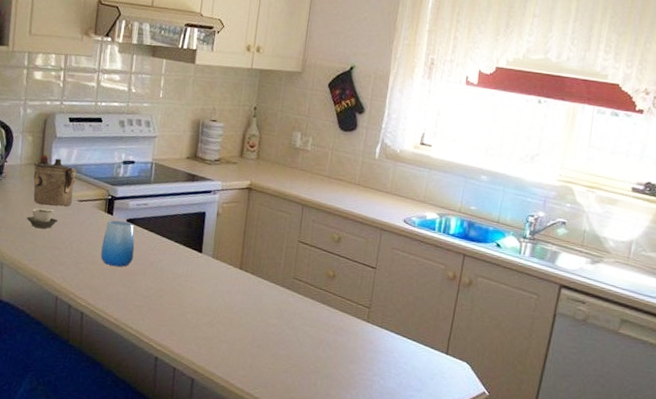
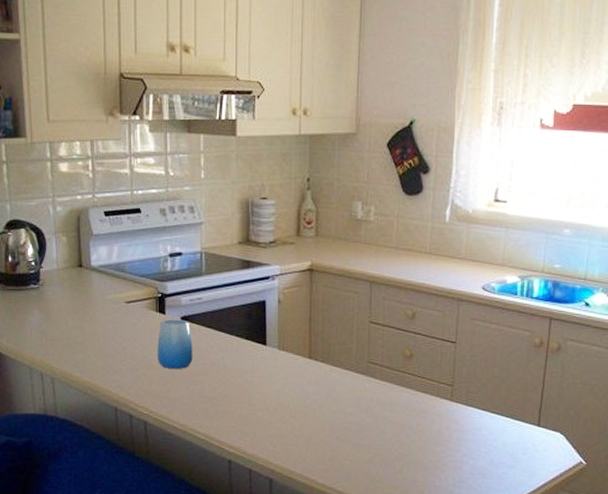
cup: present [27,208,58,229] -> none [72,315,107,336]
teapot: present [33,154,77,207] -> none [72,255,120,311]

